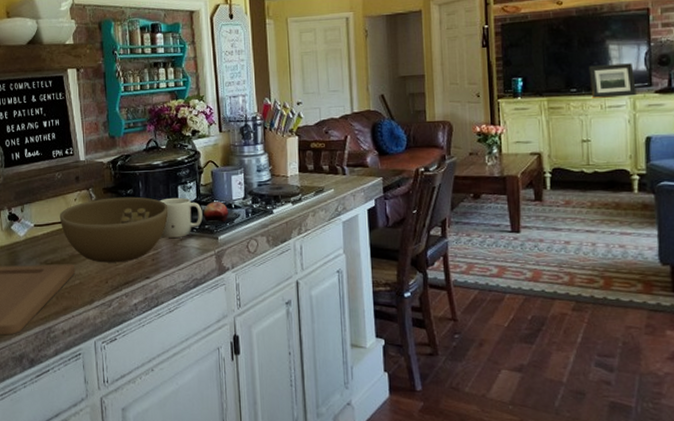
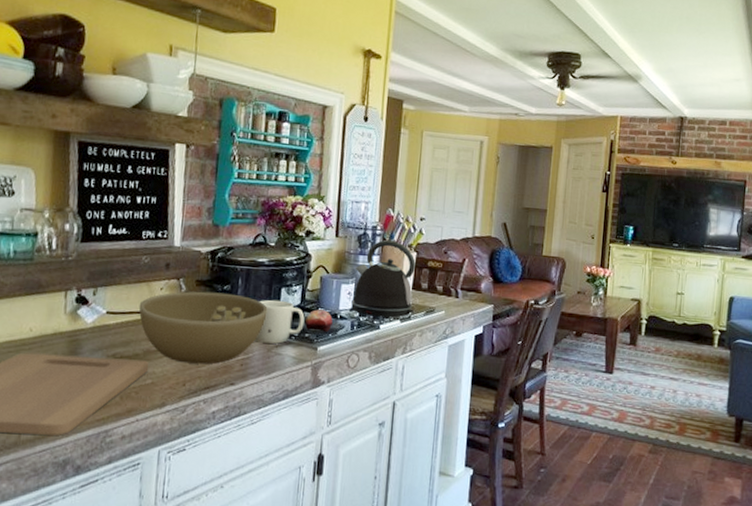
kettle: none [241,128,303,202] -> present [351,240,416,318]
picture frame: present [588,63,637,98] -> none [690,224,728,258]

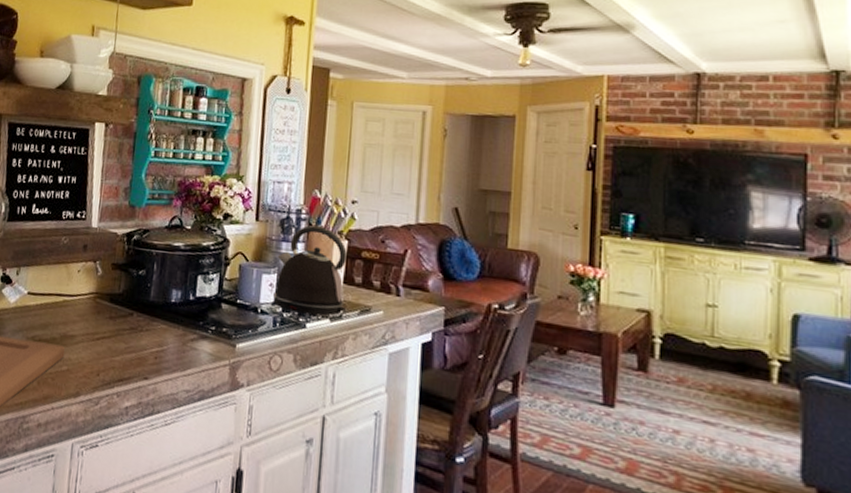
bowl: present [139,291,268,364] -> none [57,275,183,354]
mug: present [255,299,305,344] -> none [170,288,222,338]
fruit: present [304,309,333,333] -> none [222,301,253,328]

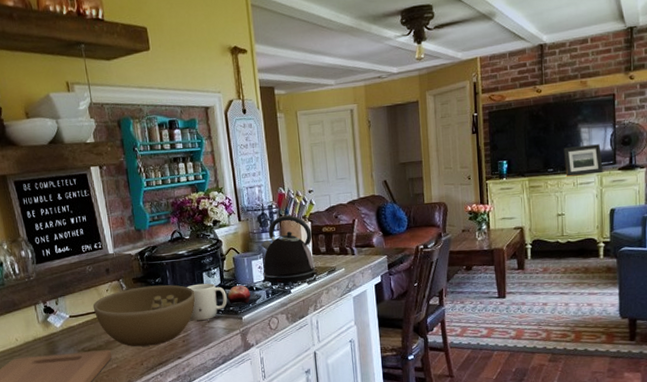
bowl: none [57,275,183,354] -> present [93,284,196,347]
mug: none [170,288,222,338] -> present [186,283,228,321]
fruit: none [222,301,253,328] -> present [227,285,251,304]
picture frame: none [721,213,784,260] -> present [563,144,603,177]

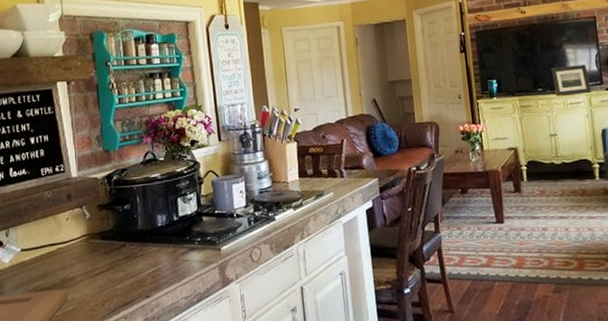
bowl: present [93,284,196,347] -> none [49,212,169,285]
mug: present [186,283,228,321] -> none [159,209,205,253]
fruit: present [227,285,251,304] -> none [204,211,231,233]
kettle: present [260,215,317,284] -> none [242,135,304,210]

